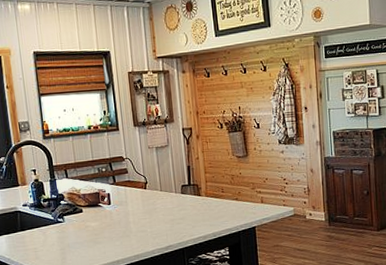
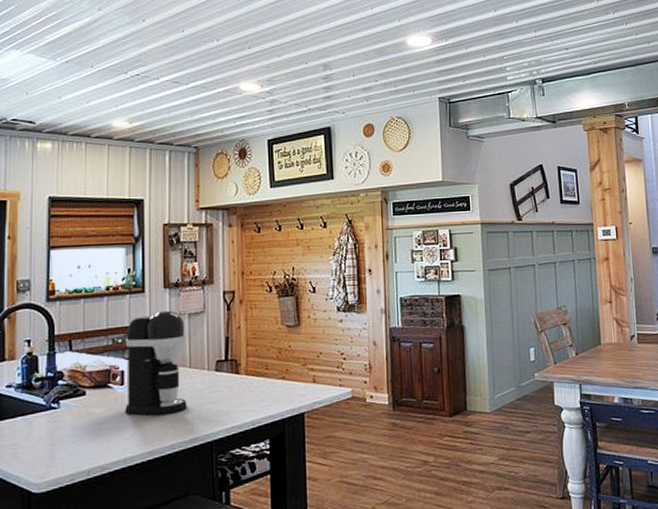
coffee maker: none [108,144,162,228] -> present [125,310,187,416]

